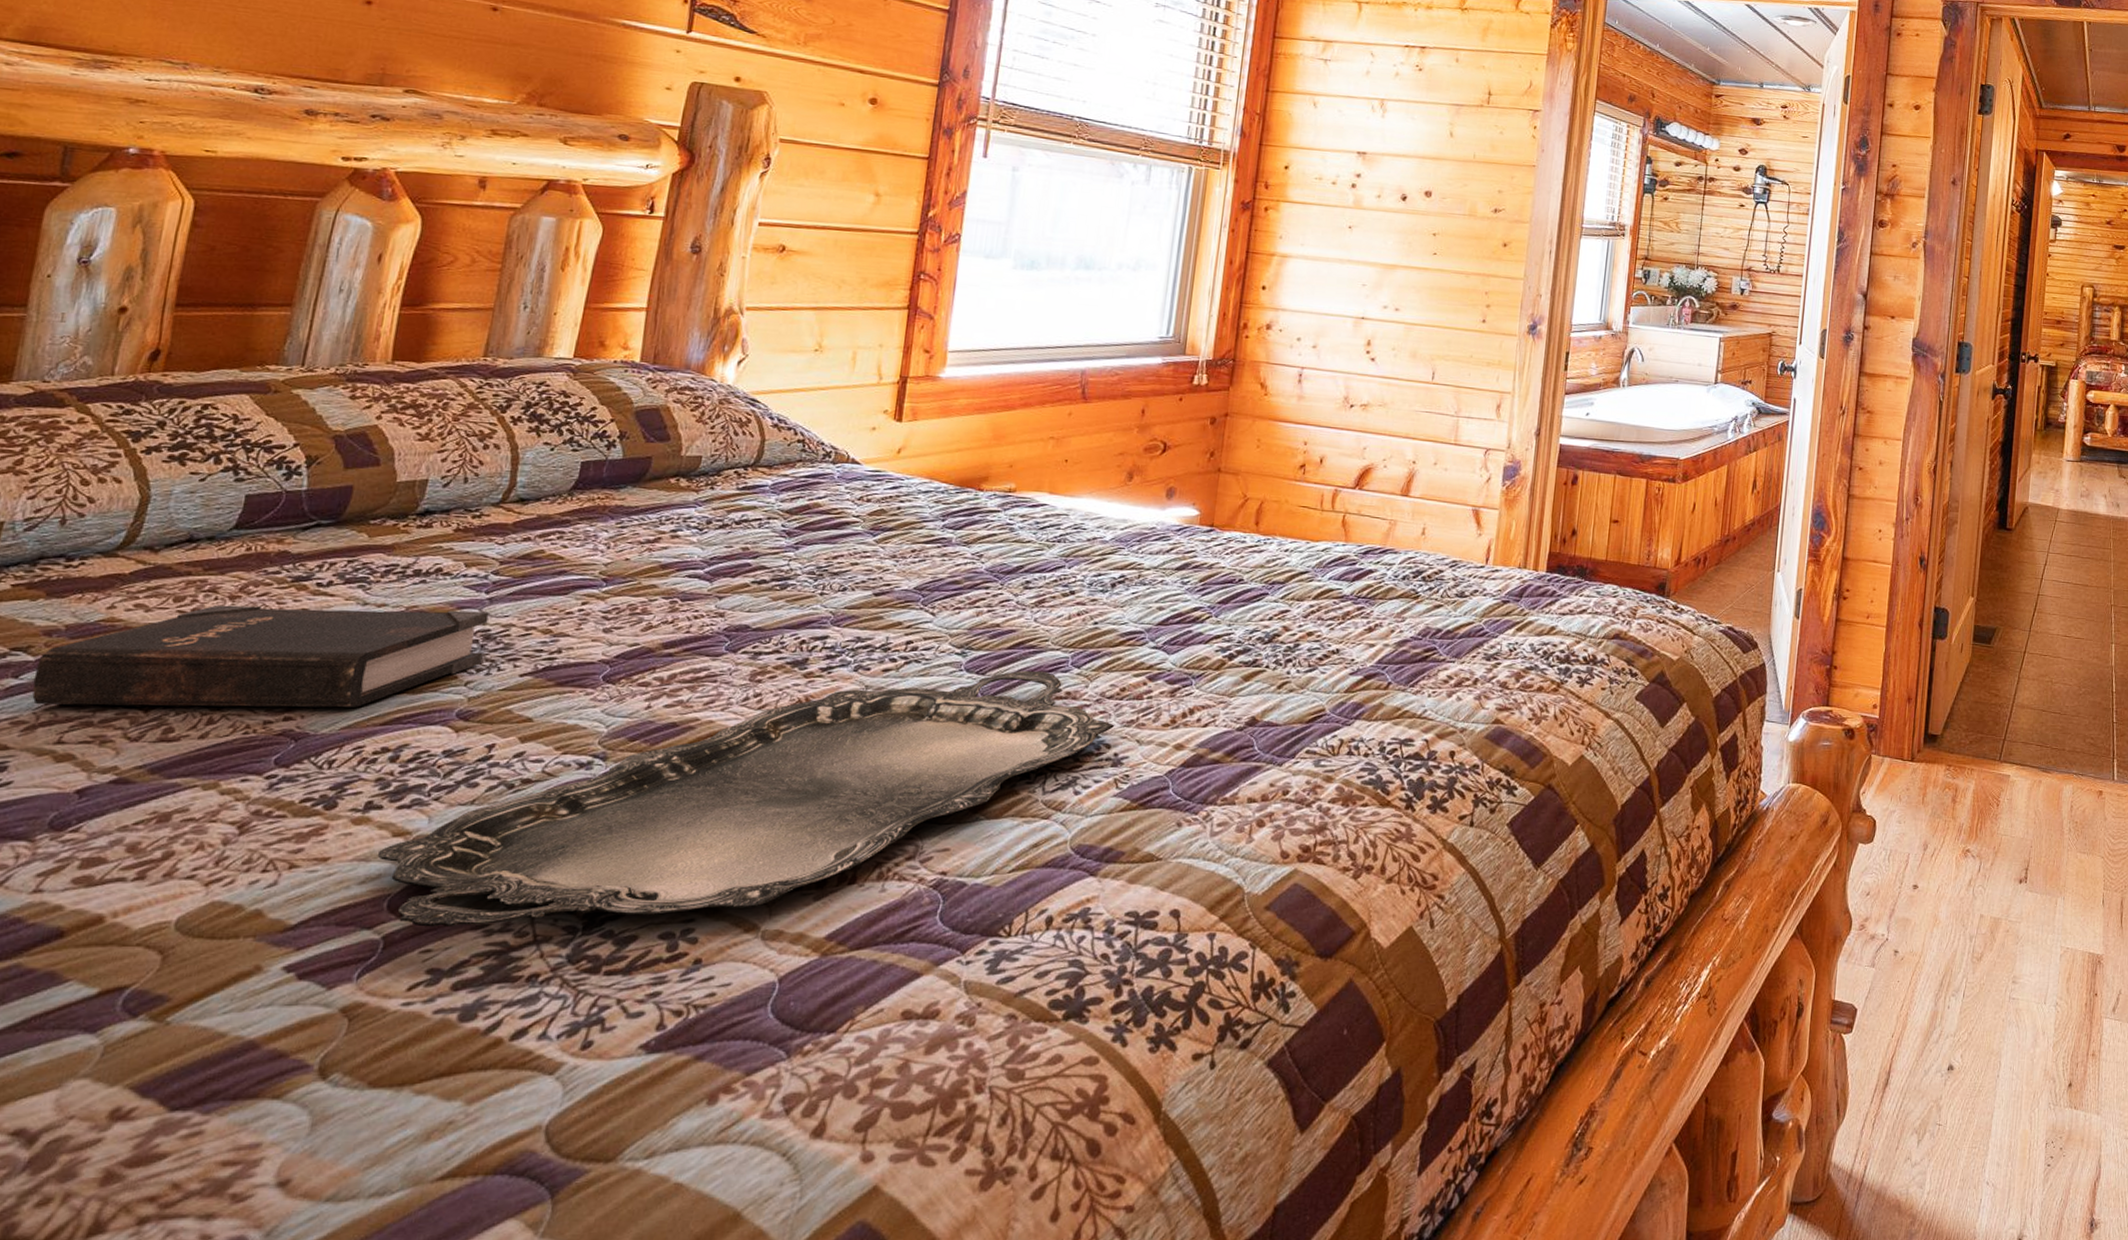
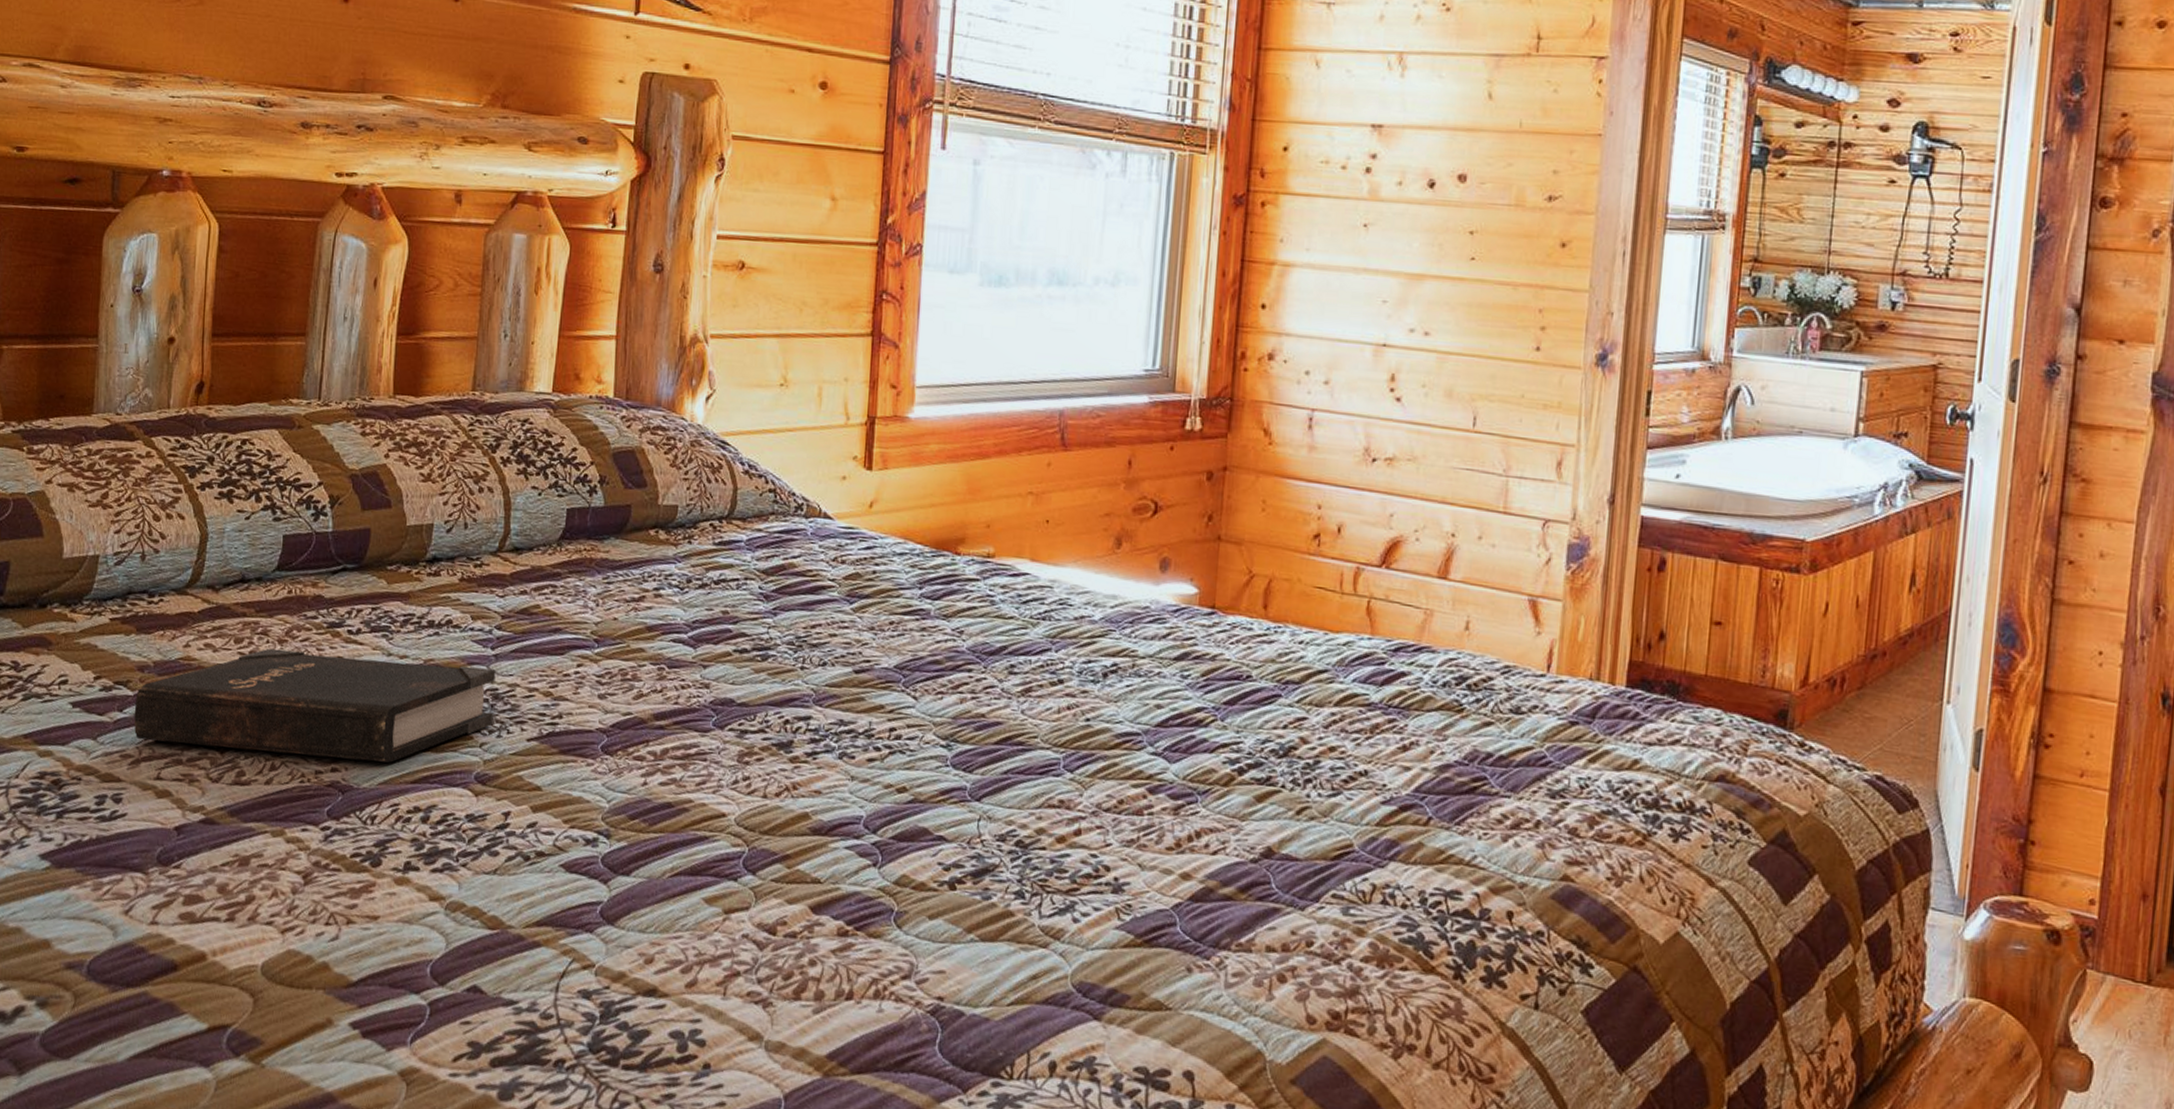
serving tray: present [377,670,1114,928] -> none [418,770,1113,1014]

